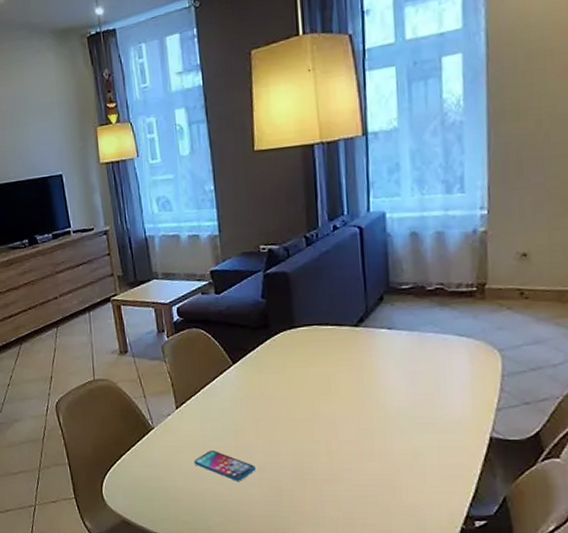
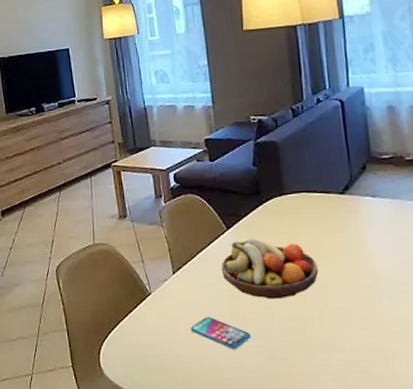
fruit bowl: none [226,372,328,433] -> present [221,238,319,299]

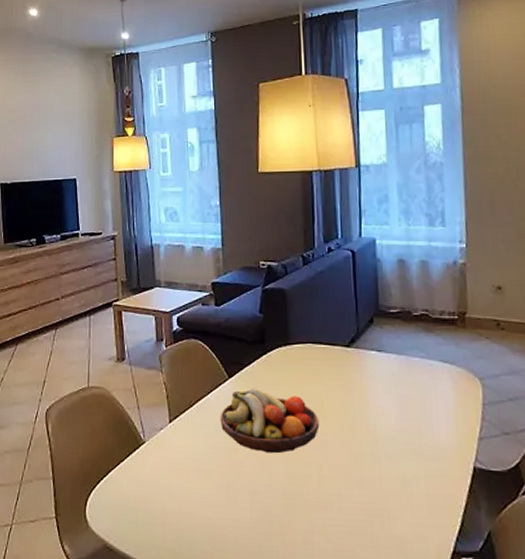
smartphone: present [190,317,251,349] -> none [184,469,246,505]

